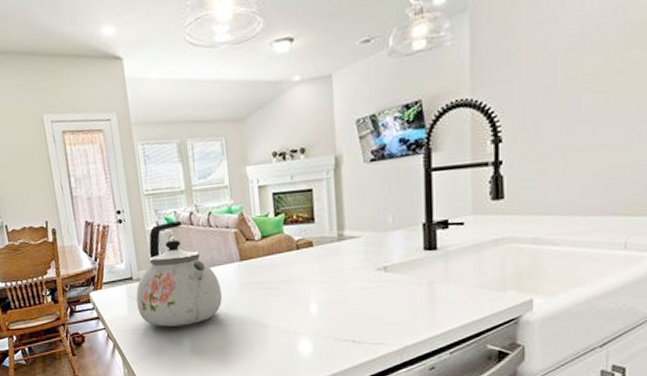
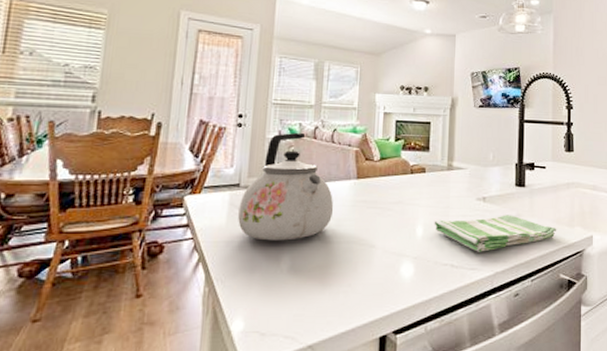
dish towel: none [328,283,482,326] -> present [434,215,557,252]

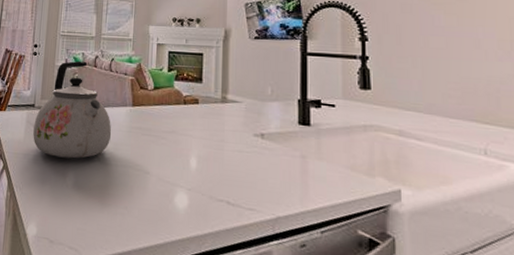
dish towel: present [434,215,557,252] -> none [208,152,352,192]

